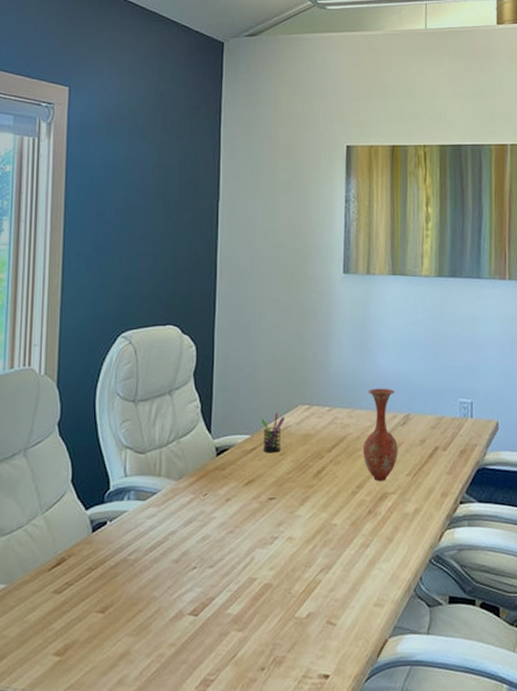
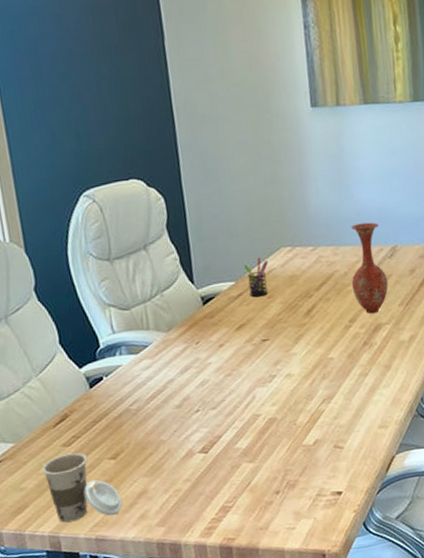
cup: none [28,601,102,681] -> present [41,452,123,523]

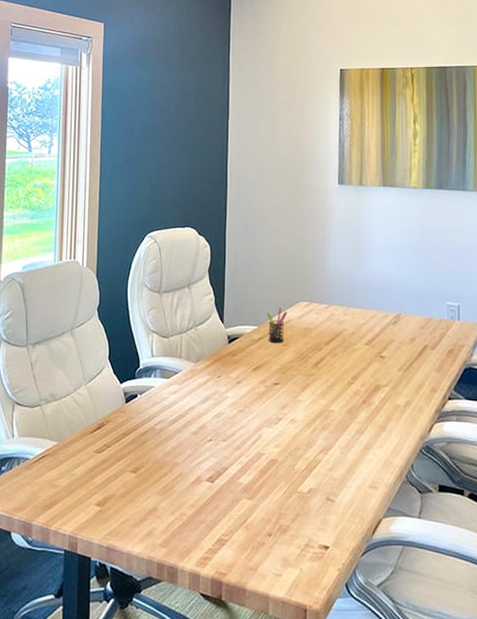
cup: present [41,452,123,523] -> none [75,460,135,528]
vase: present [351,222,389,314] -> none [357,289,390,375]

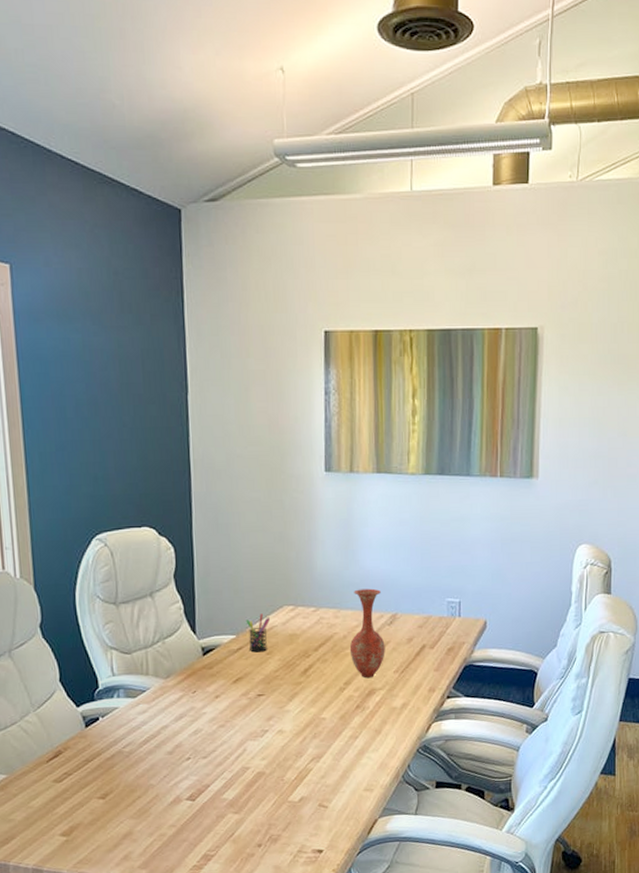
vase: none [357,289,390,375] -> present [349,588,385,679]

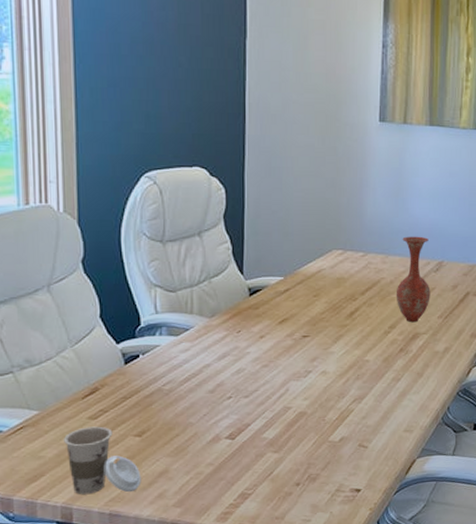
cup: none [31,789,107,857] -> present [64,426,142,495]
pen holder: present [246,613,270,653] -> none [294,256,318,295]

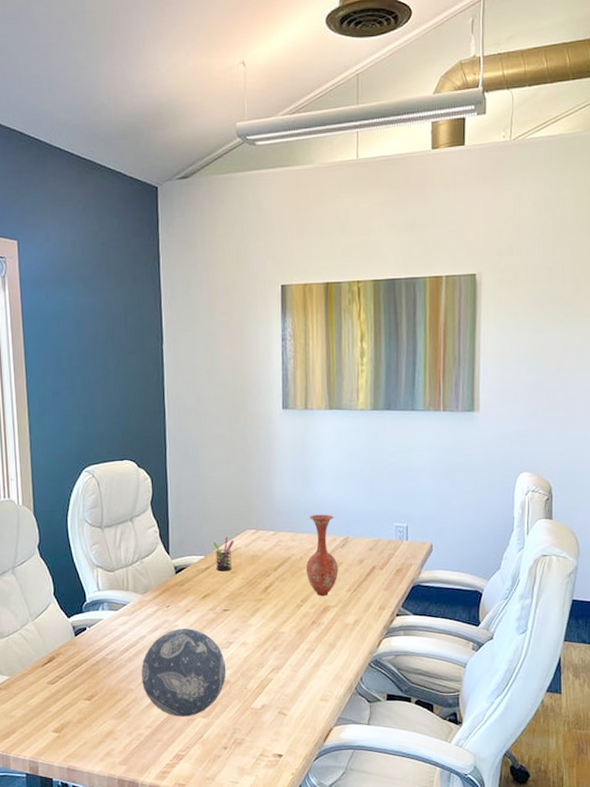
cup: present [64,426,142,495] -> none [29,690,92,751]
decorative ball: none [204,355,303,453] -> present [141,628,227,717]
pen holder: none [294,256,318,295] -> present [213,536,234,572]

